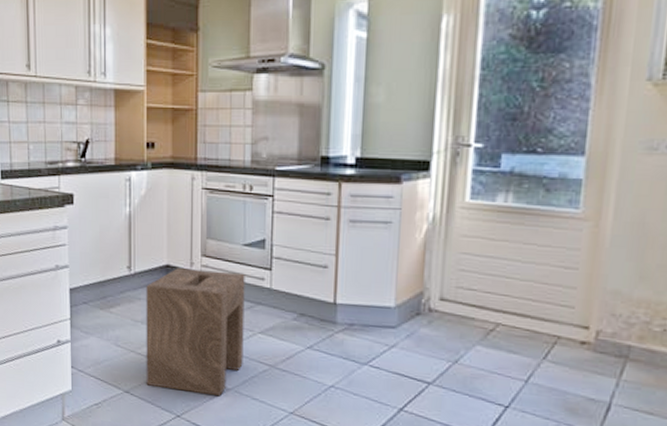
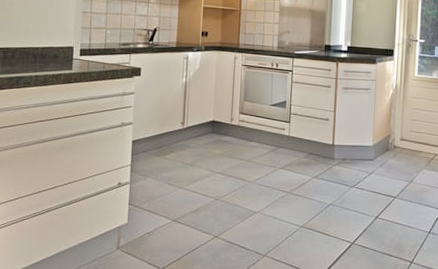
stool: present [146,268,245,396] -> none [191,123,271,218]

